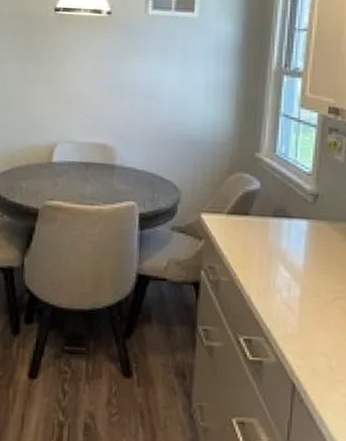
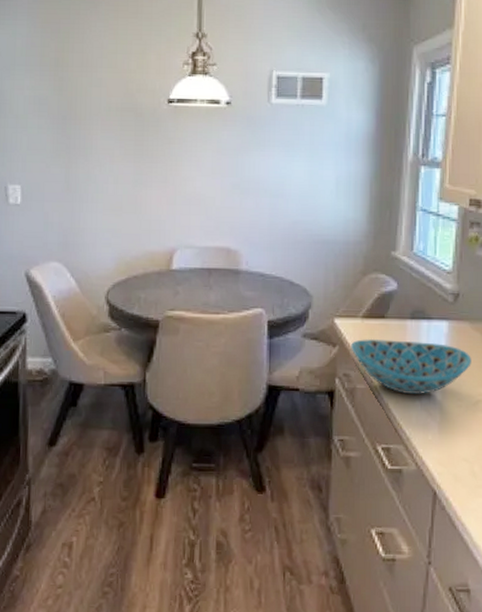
bowl: none [216,233,330,290] -> present [351,338,472,395]

